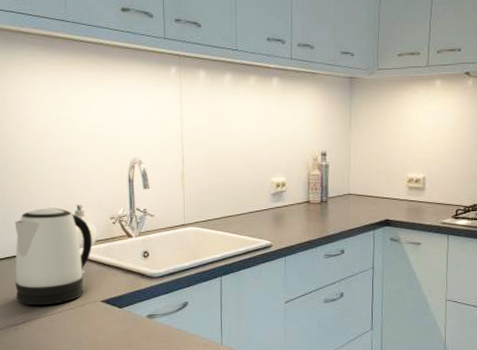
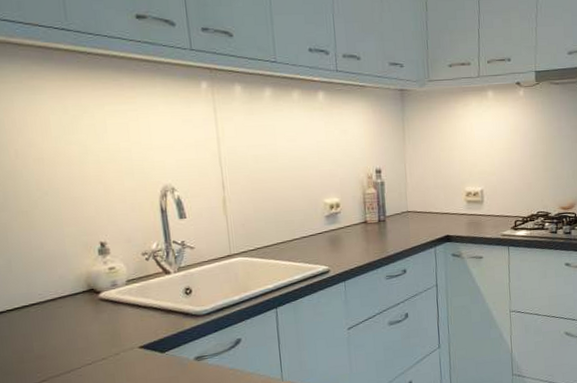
kettle: present [14,207,92,306] -> none [22,246,123,360]

